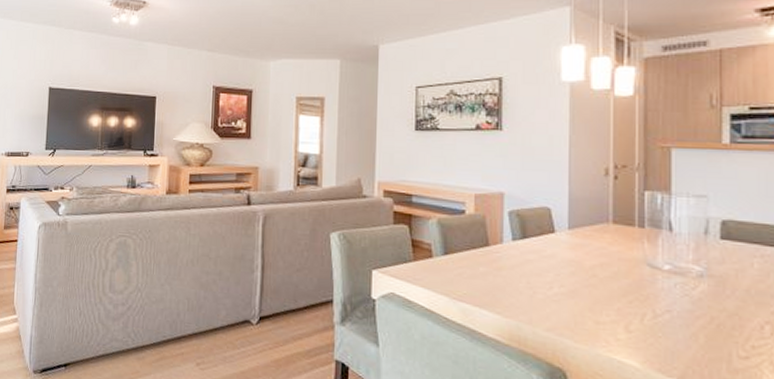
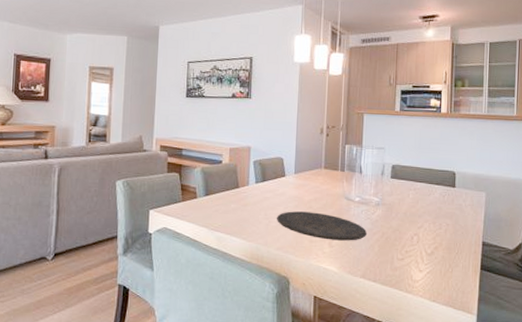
plate: none [545,279,686,326] -> present [277,211,368,241]

